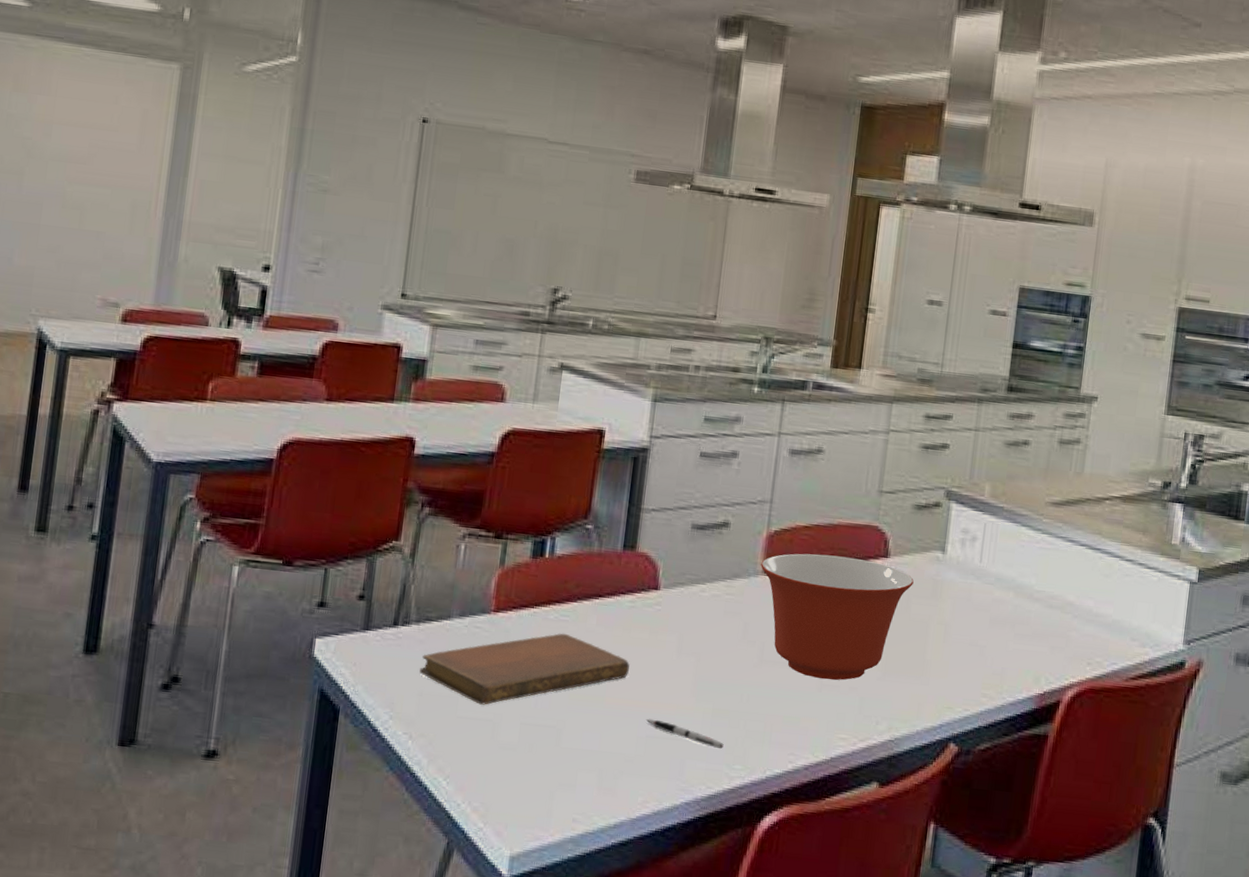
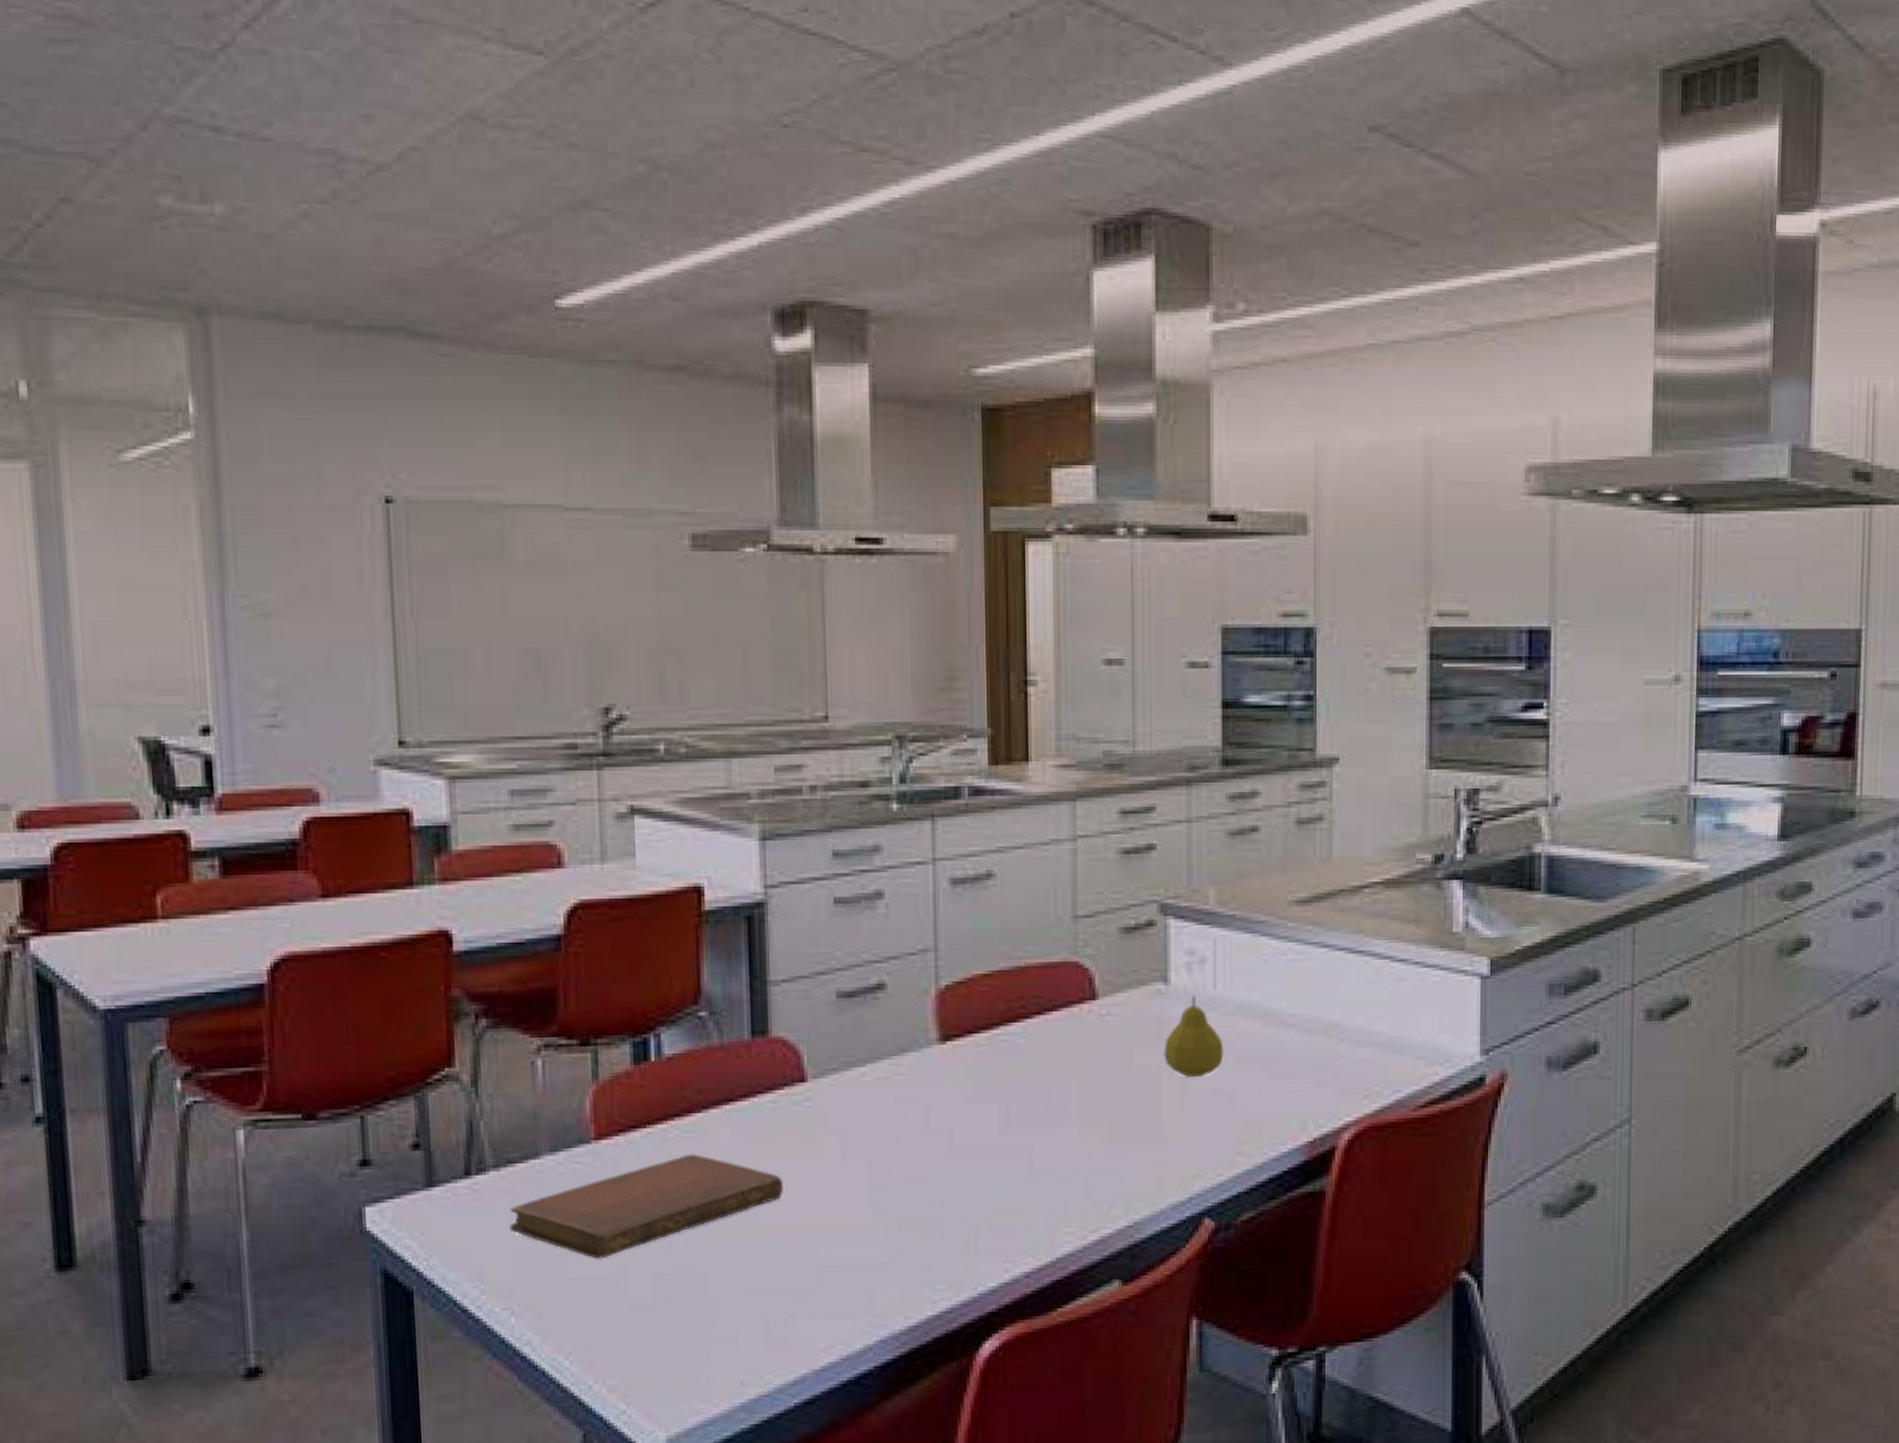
pen: present [645,718,724,749] -> none [814,1244,919,1269]
mixing bowl: present [761,553,914,681] -> none [934,1006,1133,1164]
fruit: none [934,565,983,630] -> present [1164,996,1224,1078]

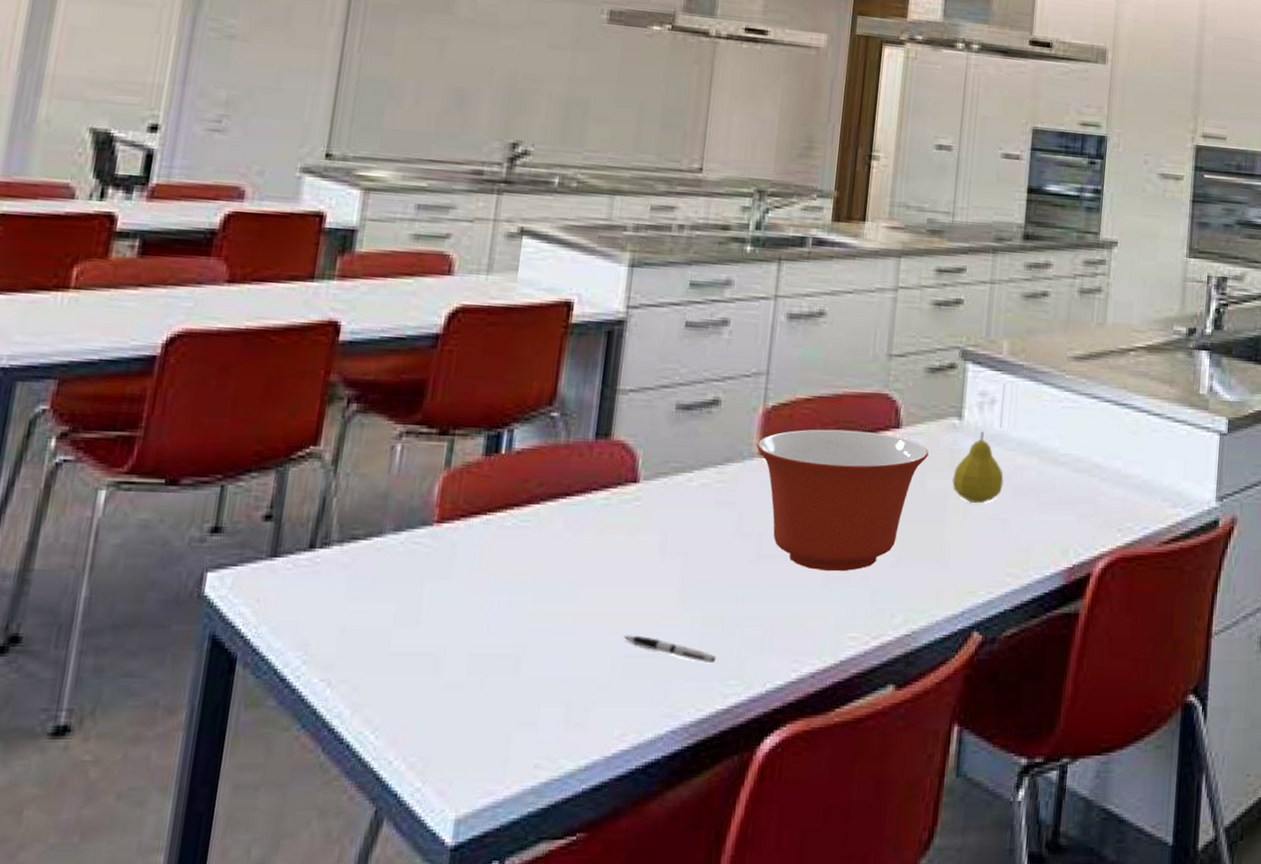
notebook: present [510,1154,783,1259] -> none [342,542,603,637]
pen: none [814,1244,919,1269] -> present [623,635,716,664]
mixing bowl: none [934,1006,1133,1164] -> present [756,429,929,572]

